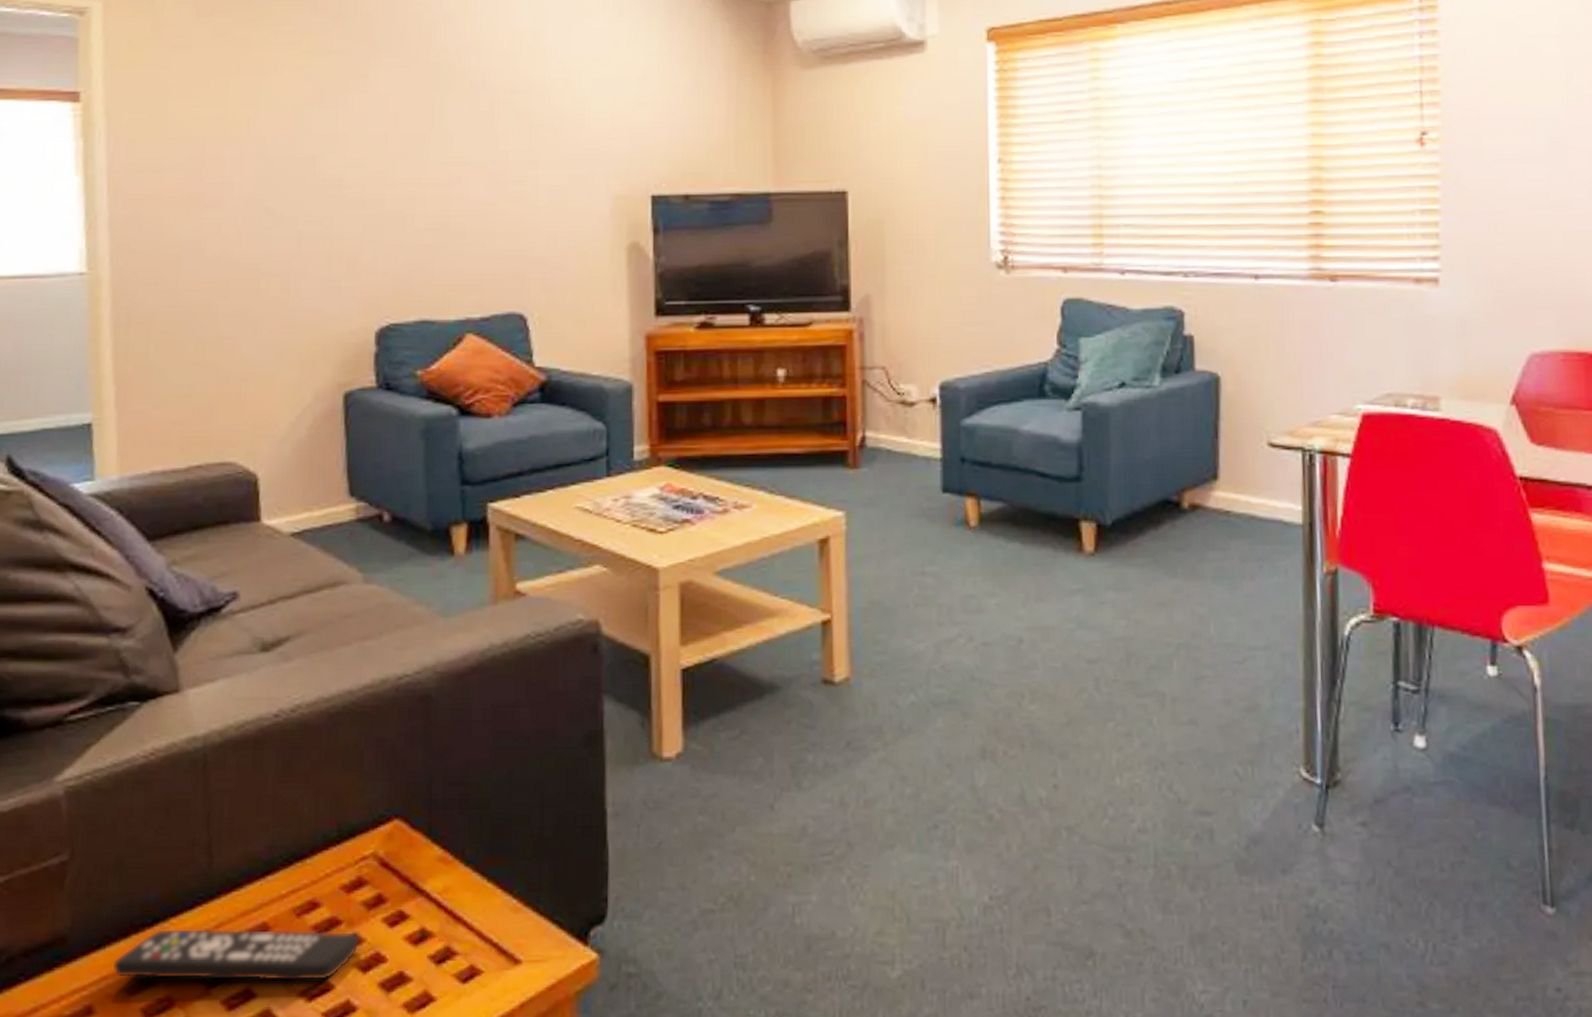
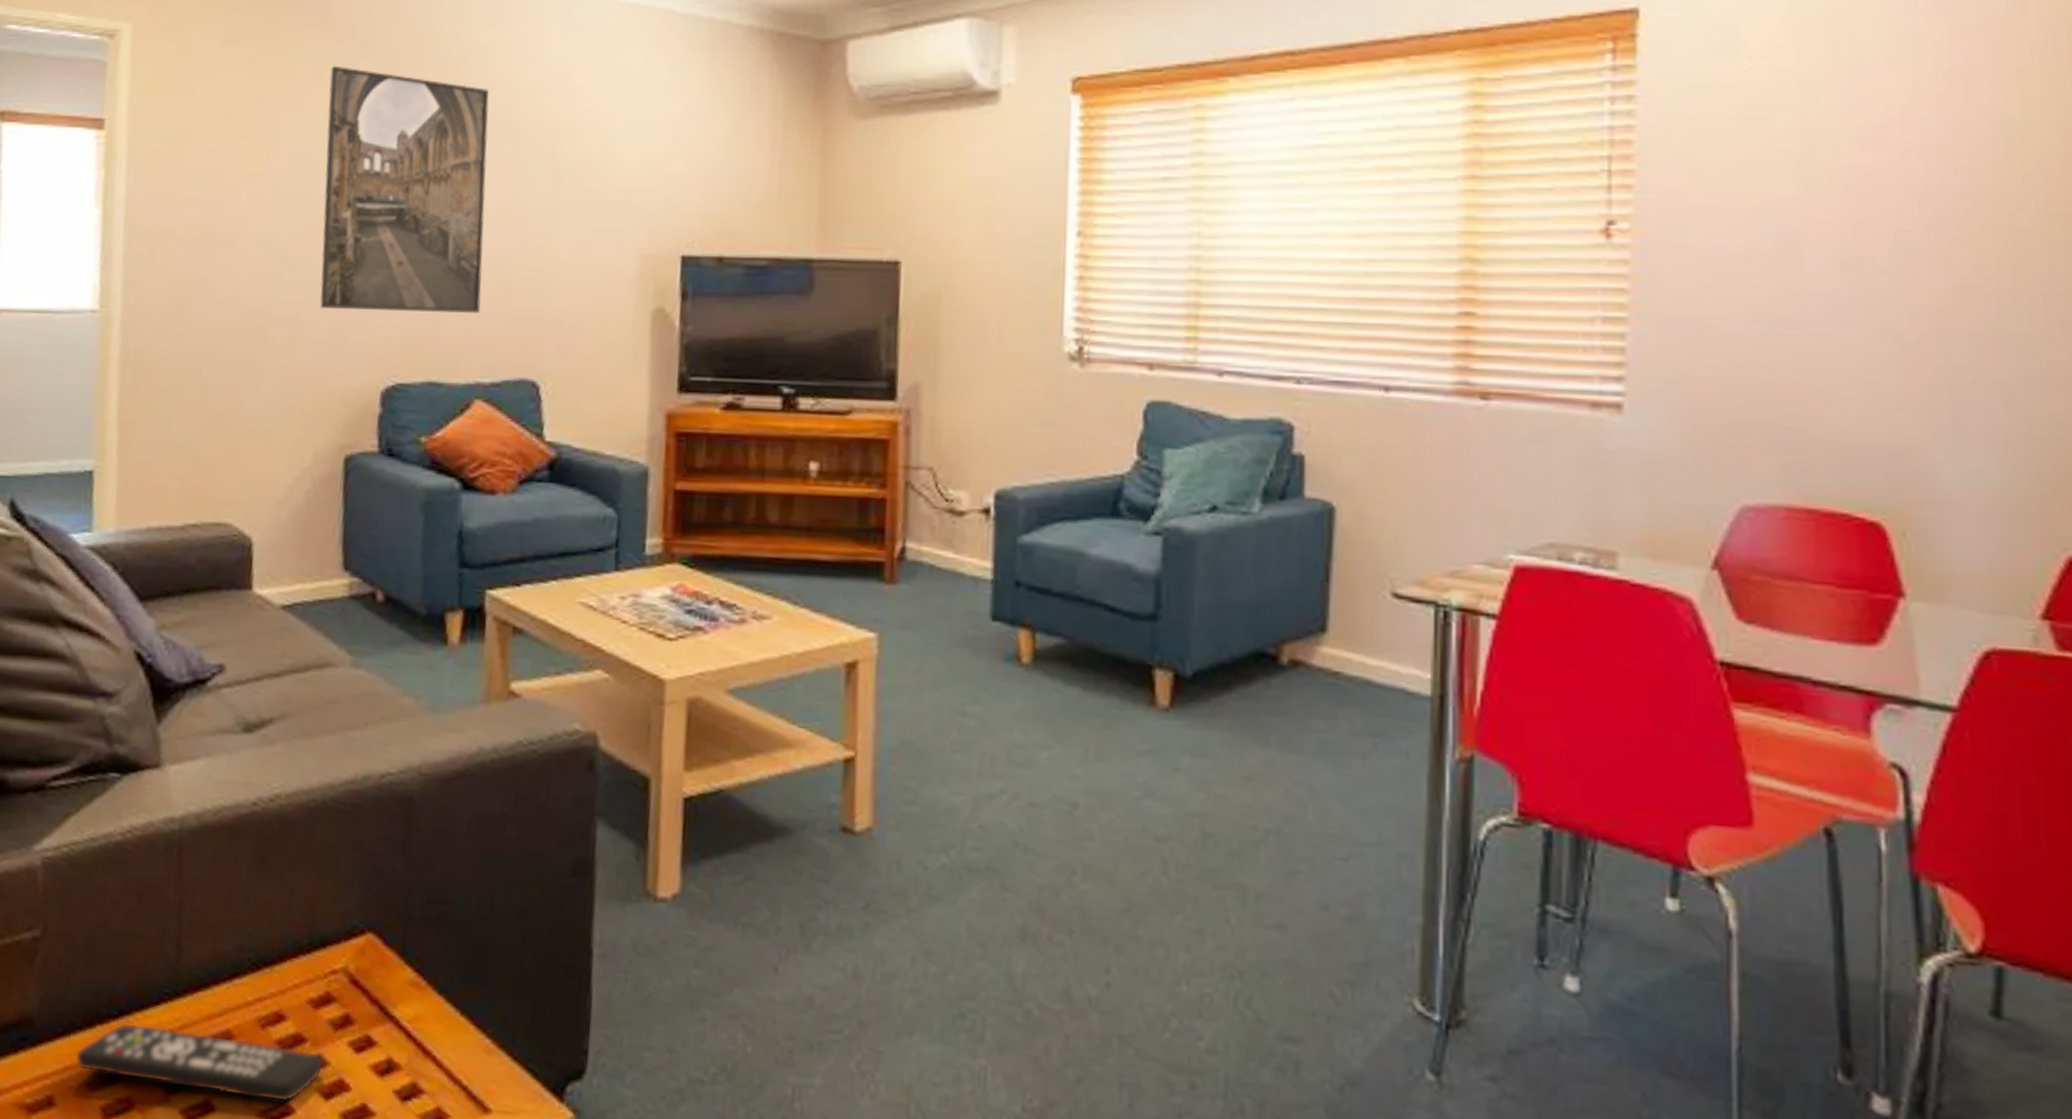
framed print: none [305,35,467,259] -> present [320,65,489,313]

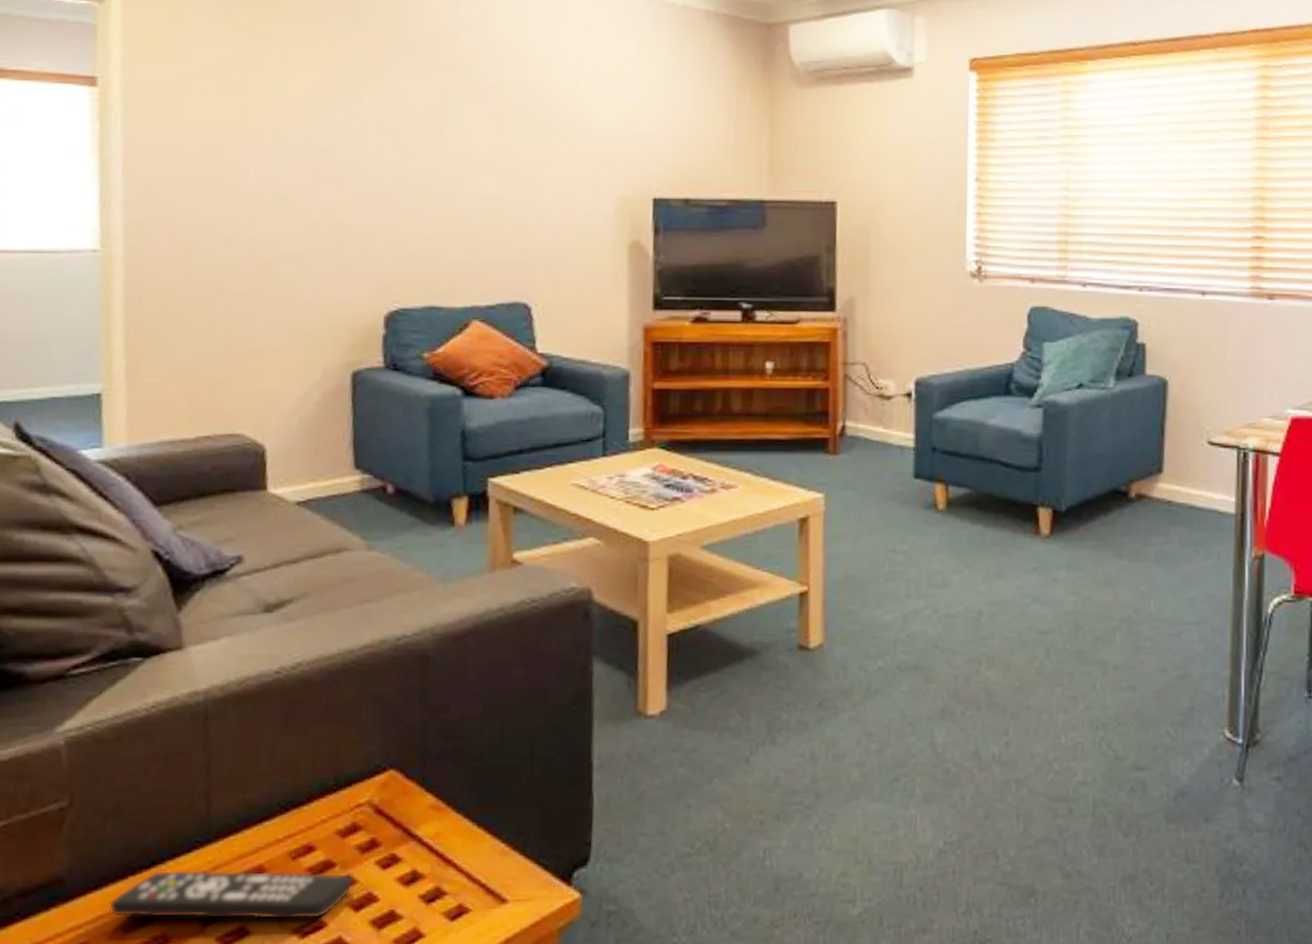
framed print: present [320,65,489,313] -> none [322,33,477,247]

